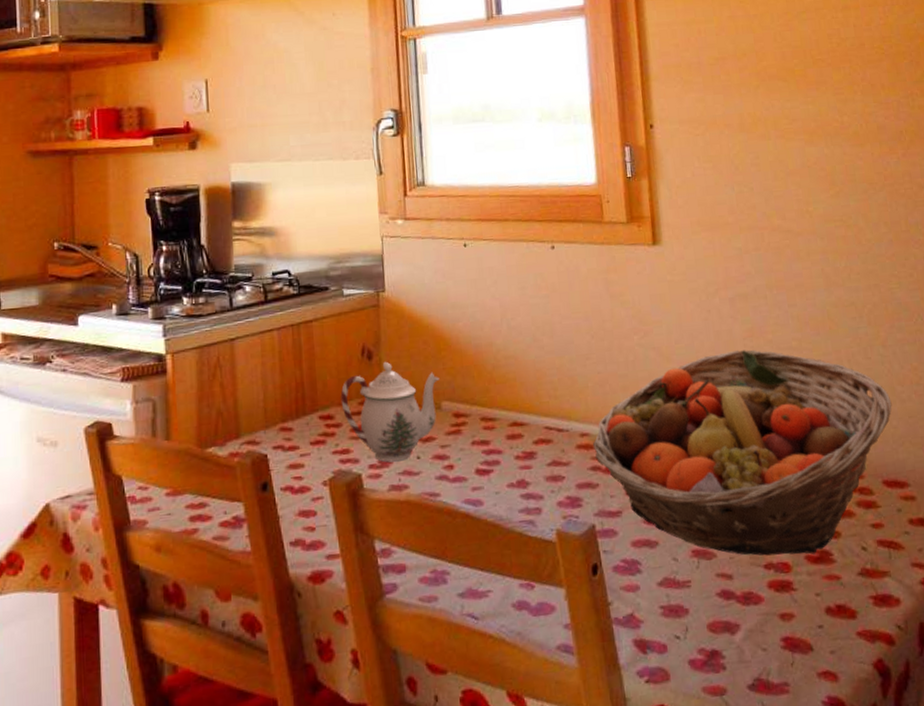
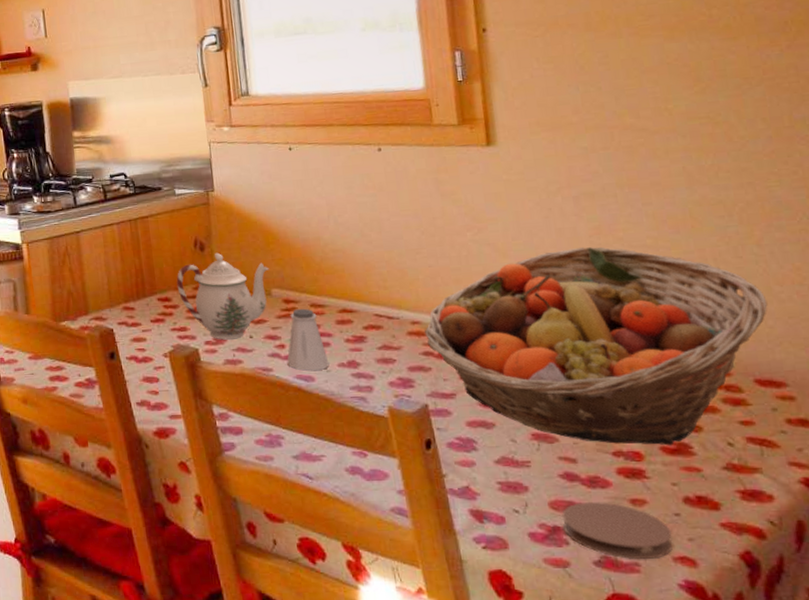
saltshaker: none [455,422,499,494] -> present [287,308,330,371]
coaster: none [719,619,817,680] -> present [562,502,673,560]

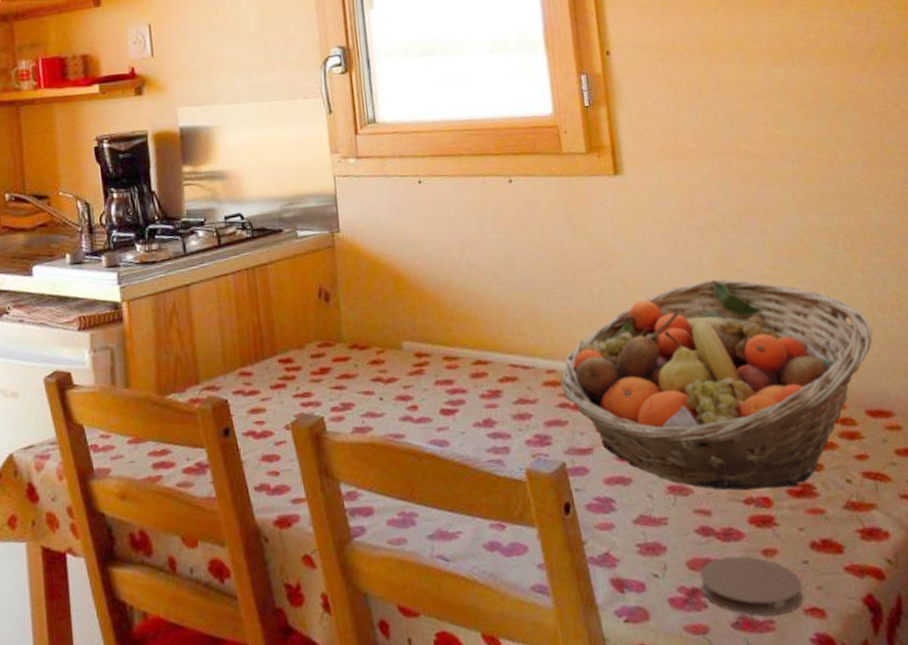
teapot: present [176,252,269,340] -> none [299,302,400,405]
saltshaker: present [287,308,330,371] -> none [420,362,465,435]

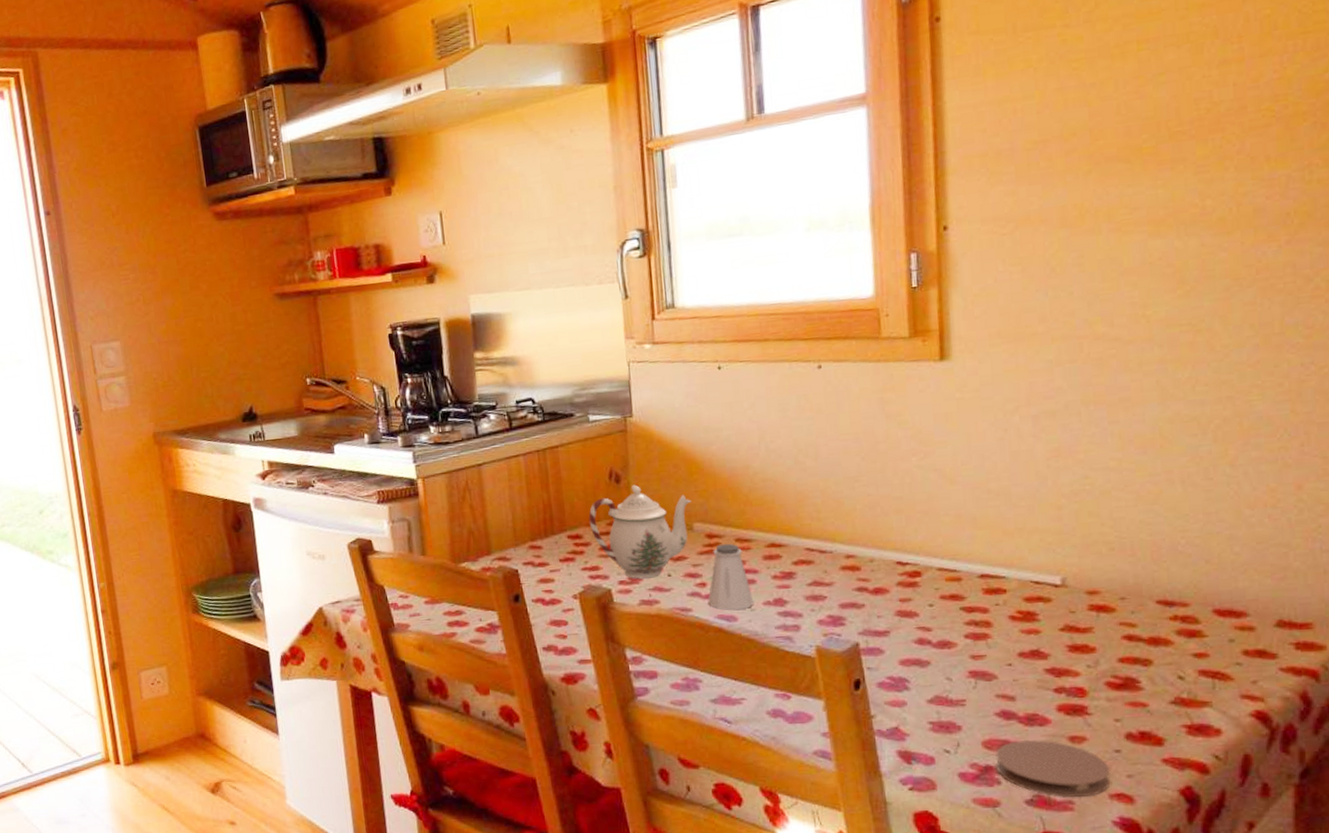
teapot: none [299,302,400,405] -> present [588,484,692,579]
saltshaker: none [420,362,465,435] -> present [708,543,754,610]
fruit basket: present [560,279,873,491] -> none [860,470,1236,681]

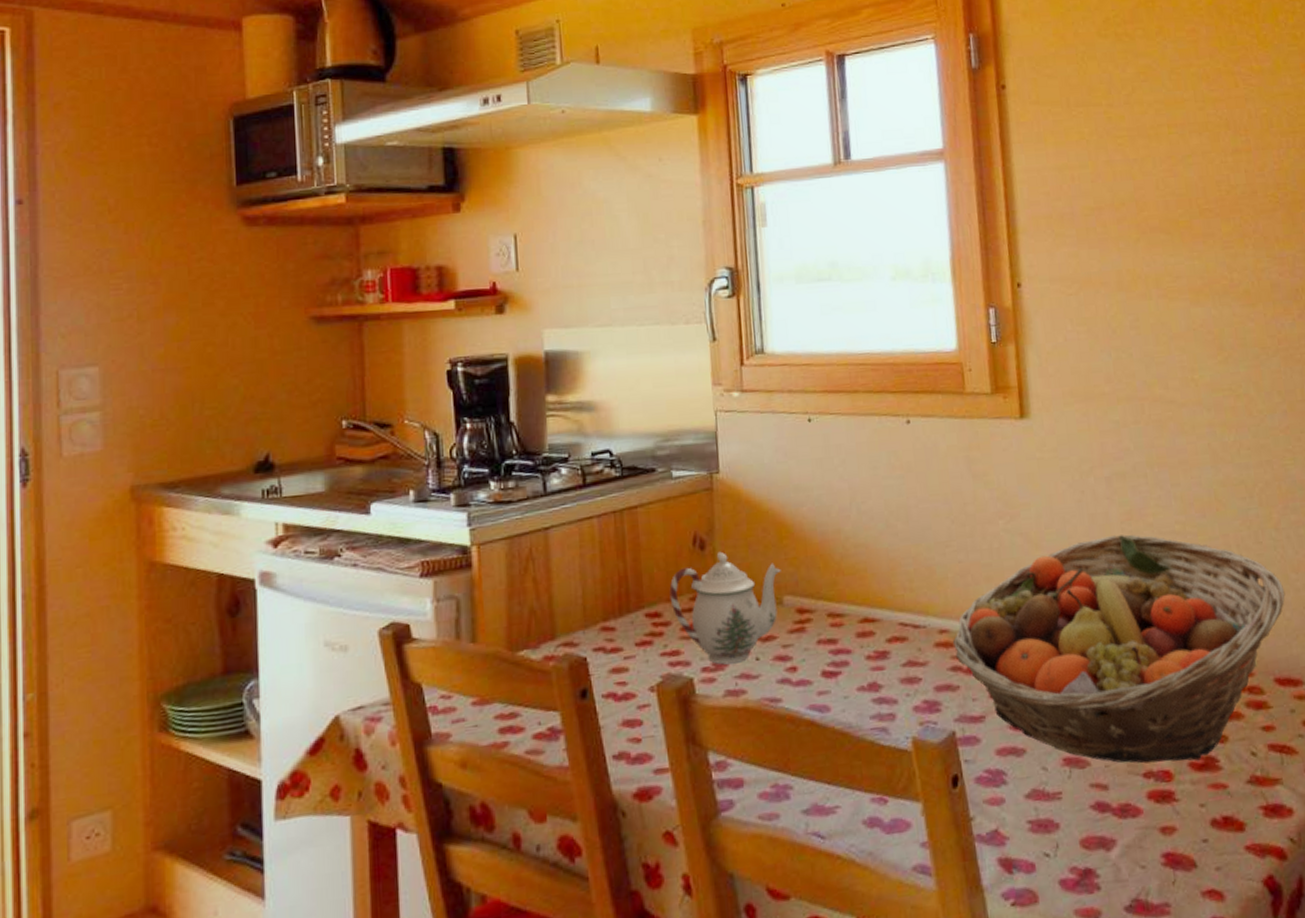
saltshaker: present [708,543,754,610] -> none [799,619,848,699]
fruit basket: none [860,470,1236,681] -> present [953,534,1286,764]
coaster: present [995,740,1111,798] -> none [1093,833,1202,900]

